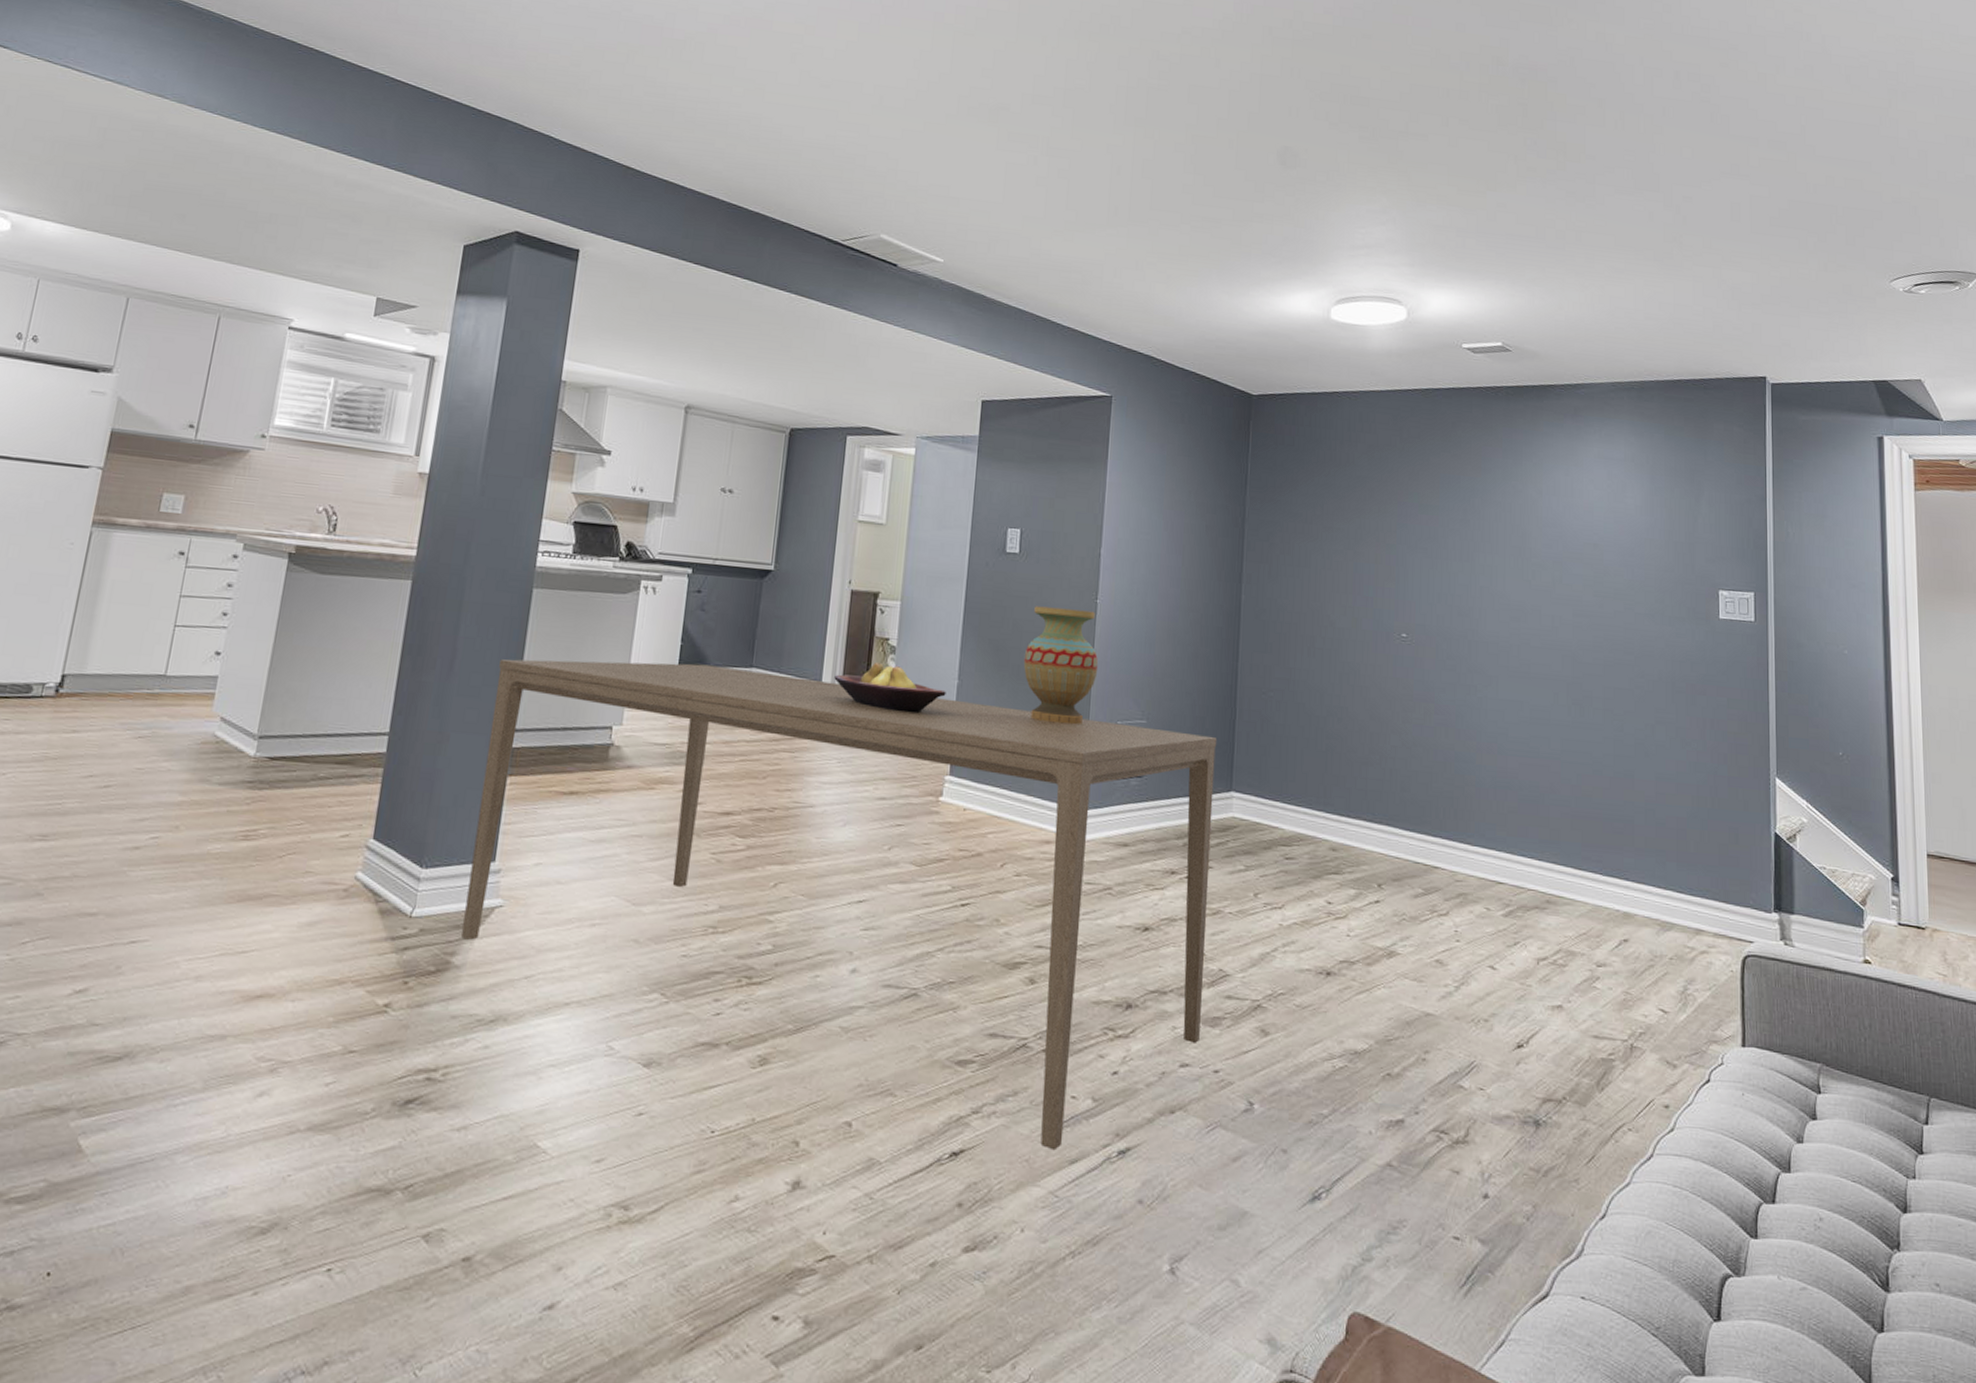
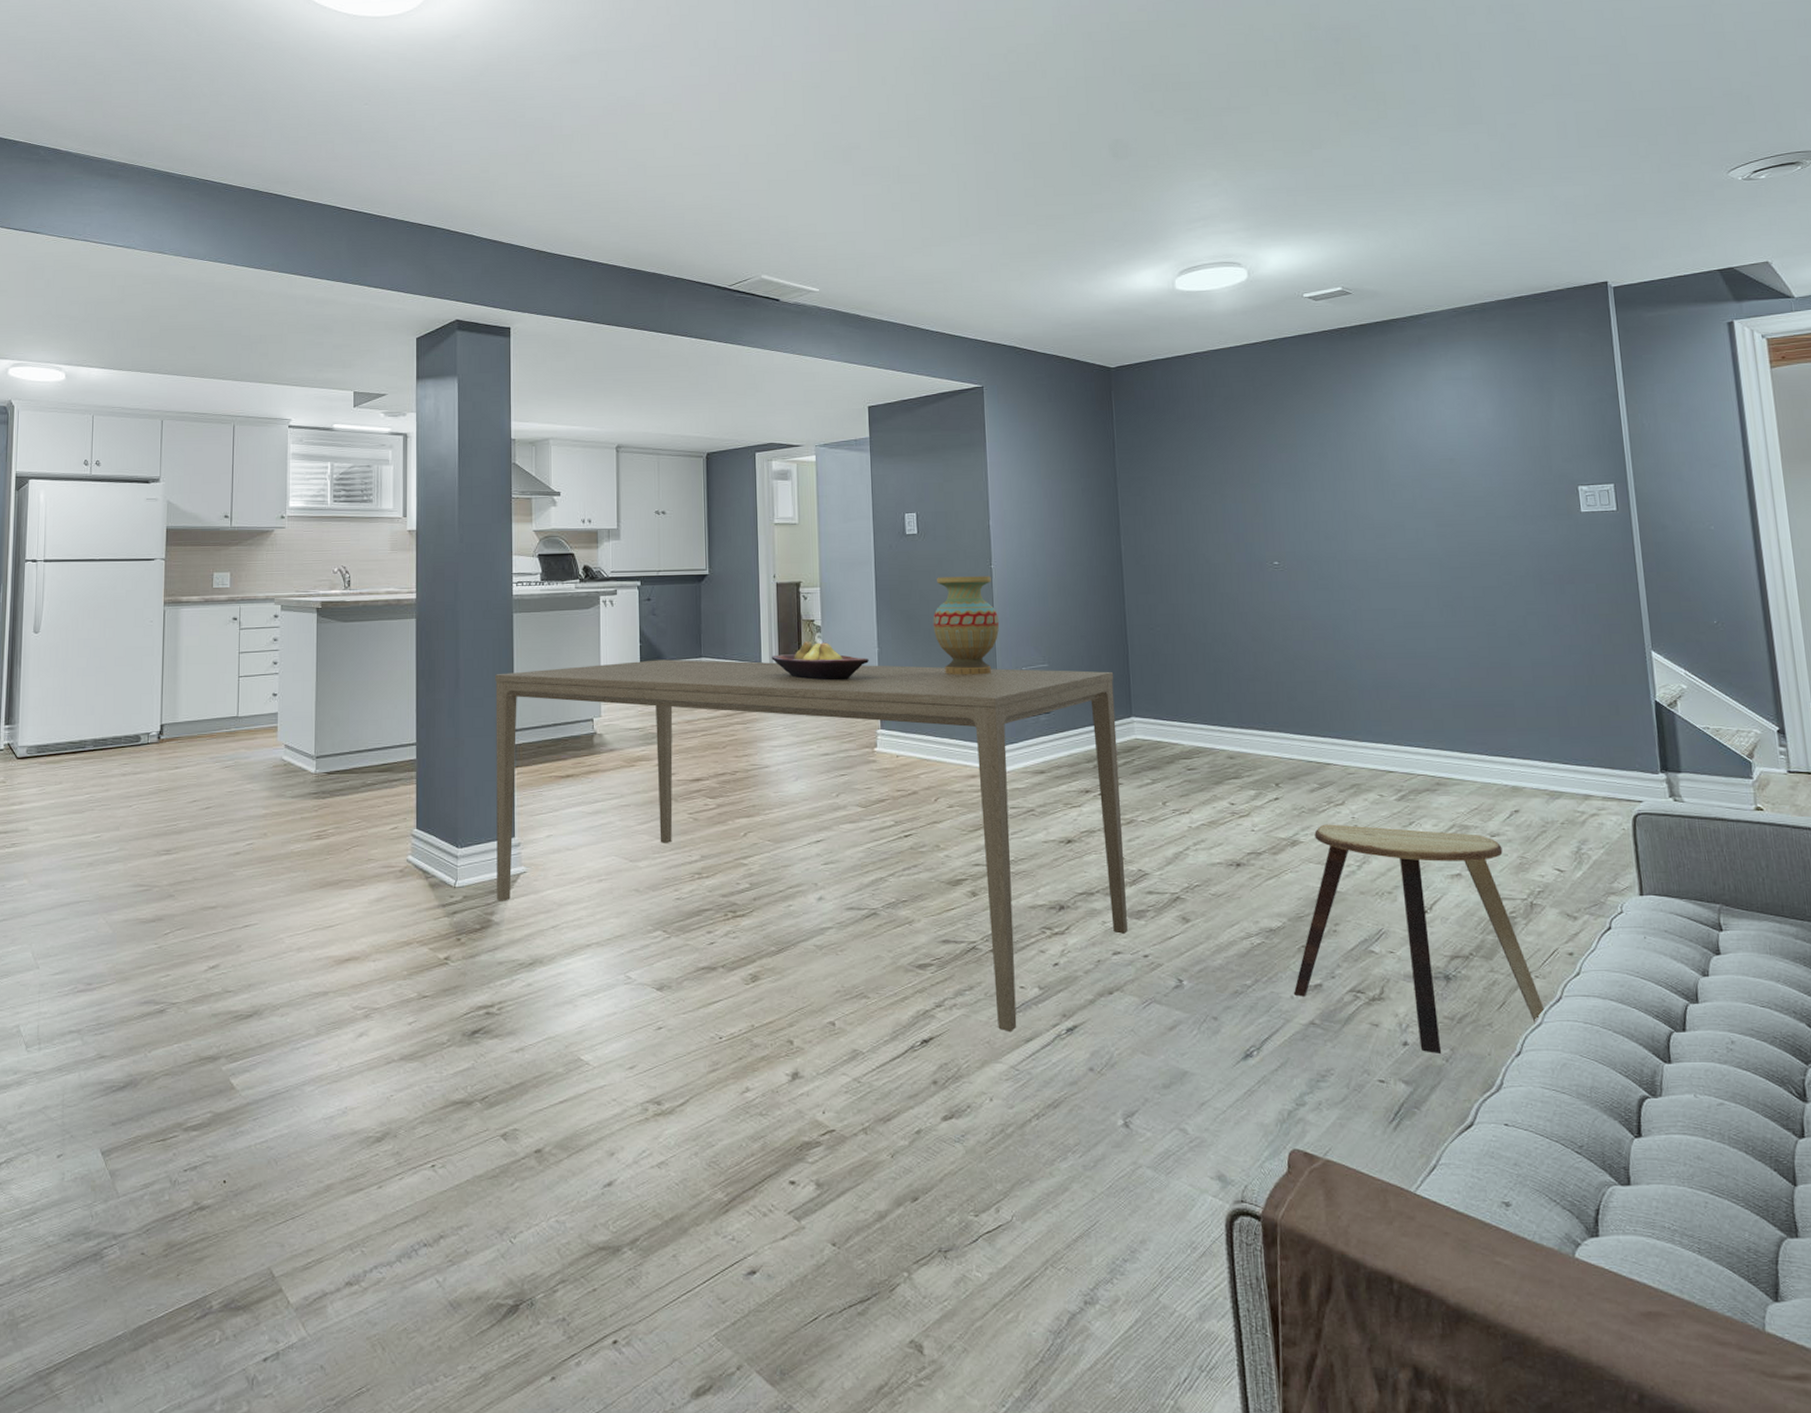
stool: none [1372,935,1636,1210] -> present [1293,824,1546,1053]

